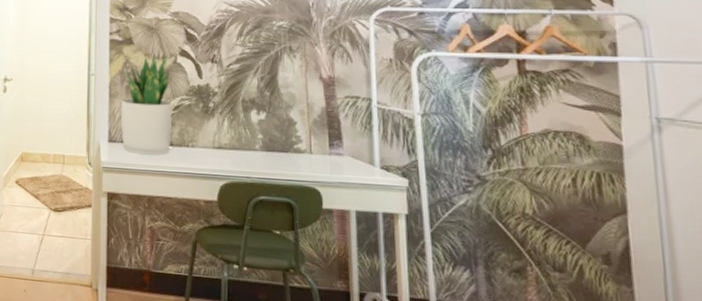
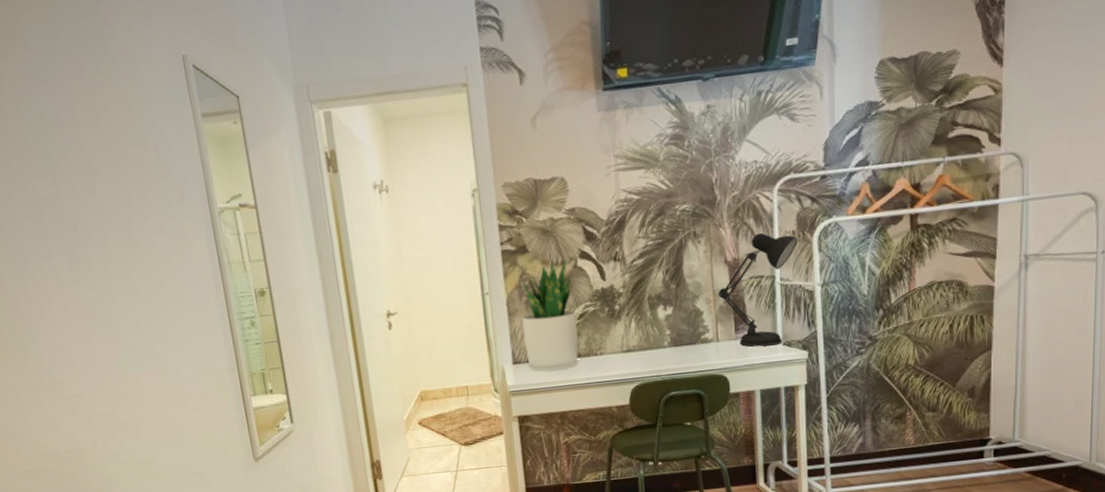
desk lamp: none [311,56,396,168] -> present [717,232,798,347]

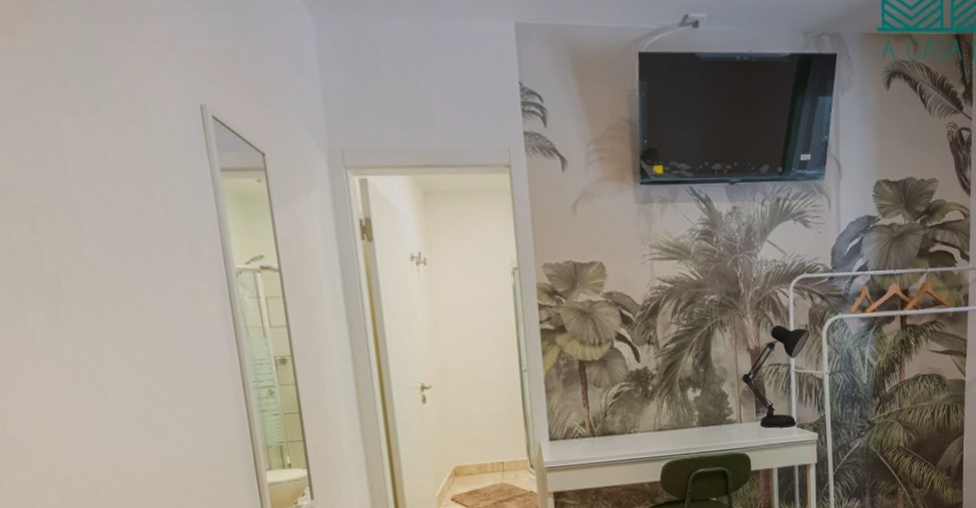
planter: present [519,258,579,372] -> none [558,339,614,449]

